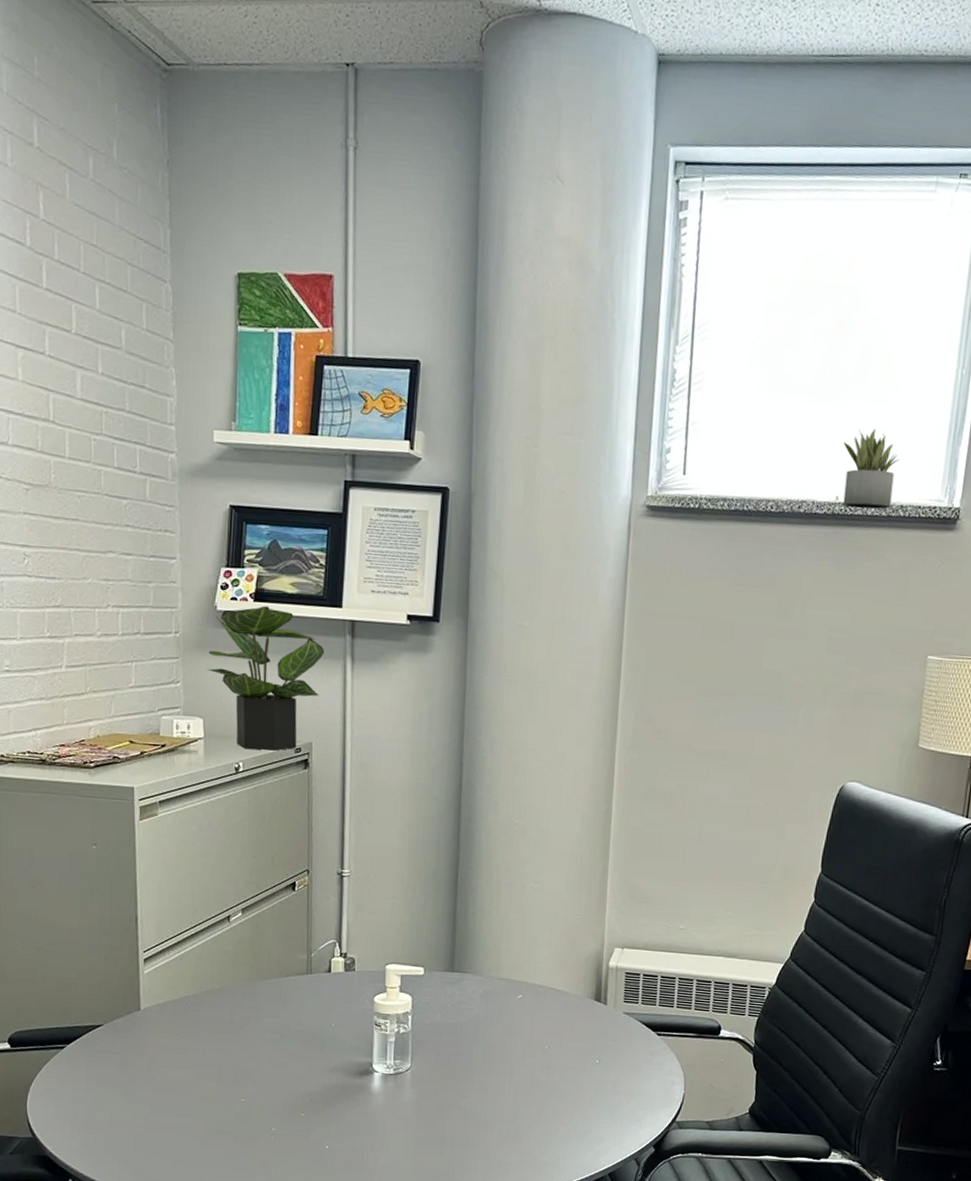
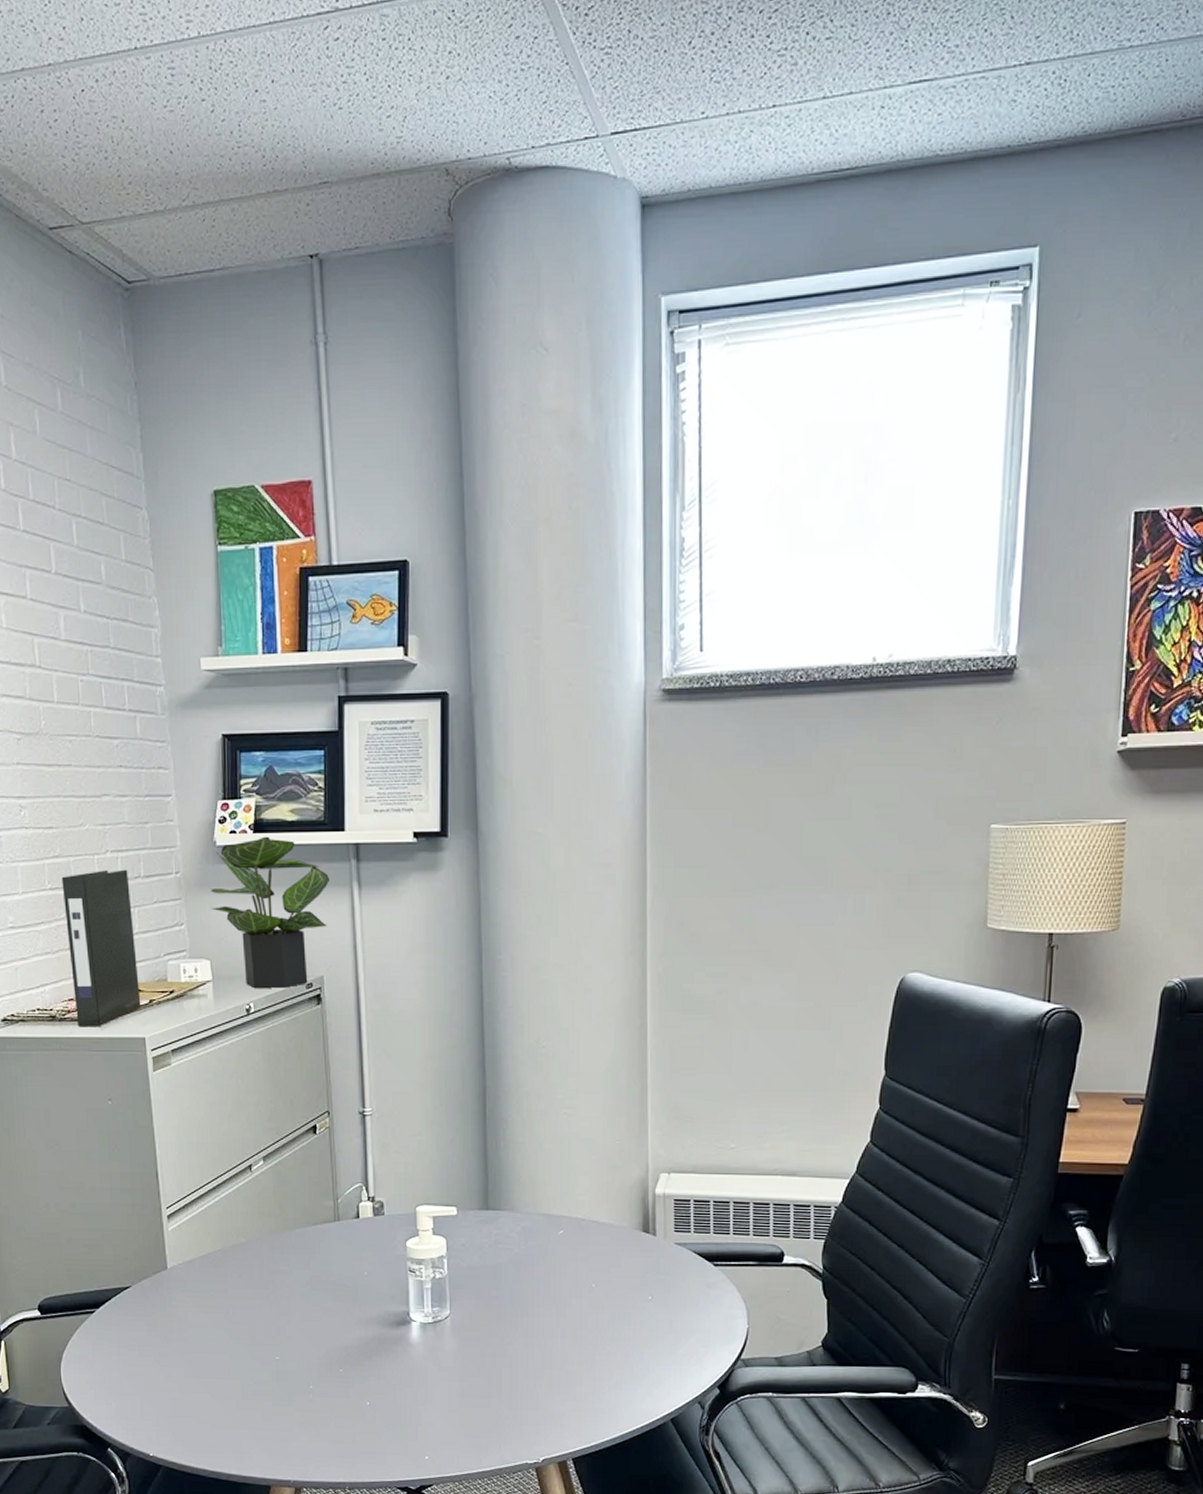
binder: none [61,623,132,774] -> present [61,869,141,1027]
succulent plant: present [843,429,900,510] -> none [877,578,944,669]

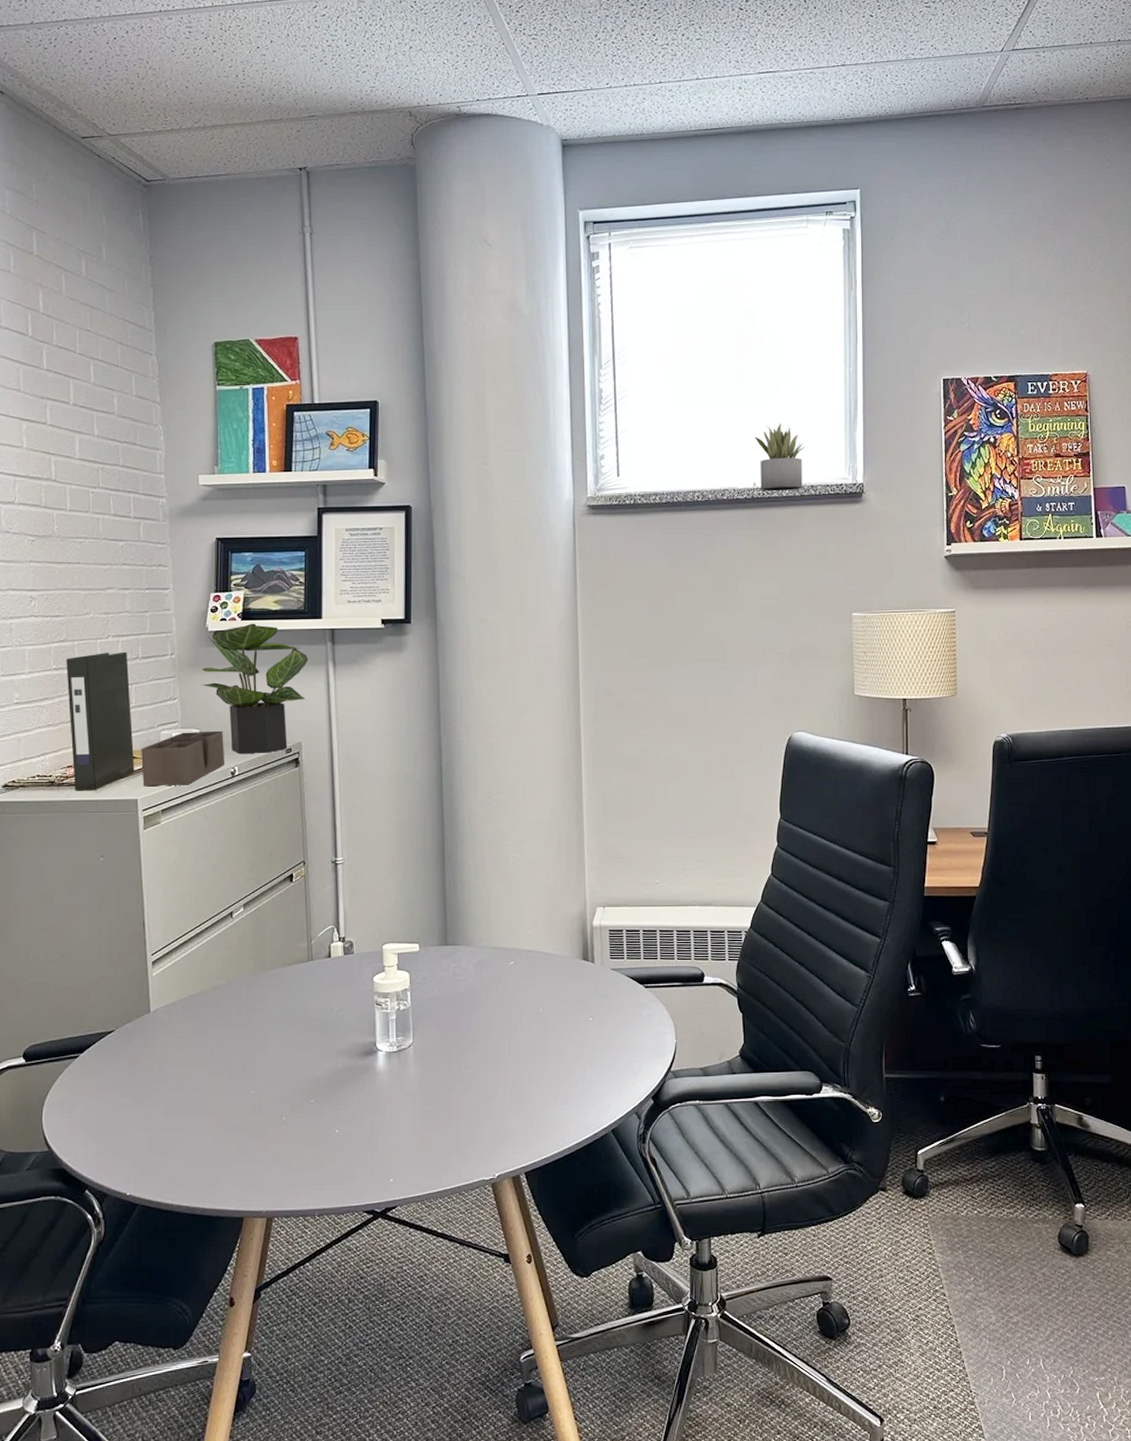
desk organizer: none [147,961,238,1024] -> present [141,730,224,787]
succulent plant: none [877,578,944,669] -> present [754,423,806,492]

